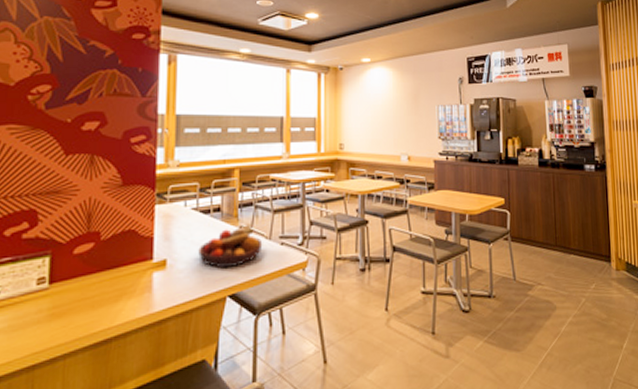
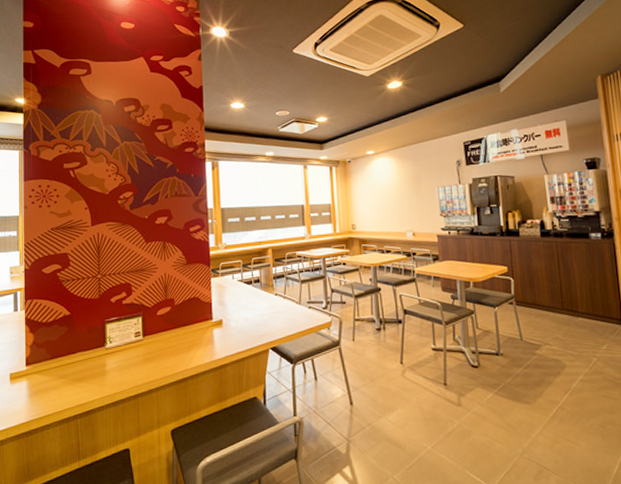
fruit bowl: present [198,223,263,269] -> none [245,291,295,327]

